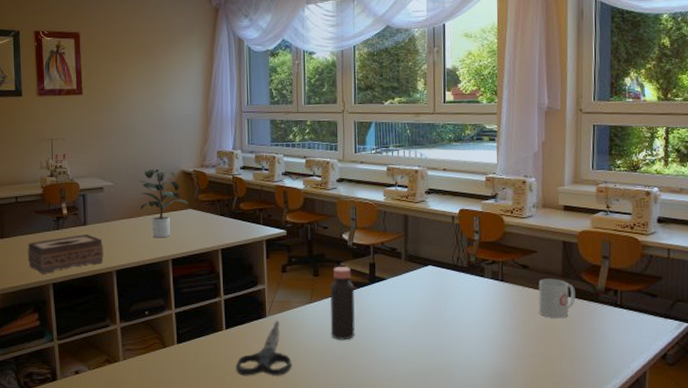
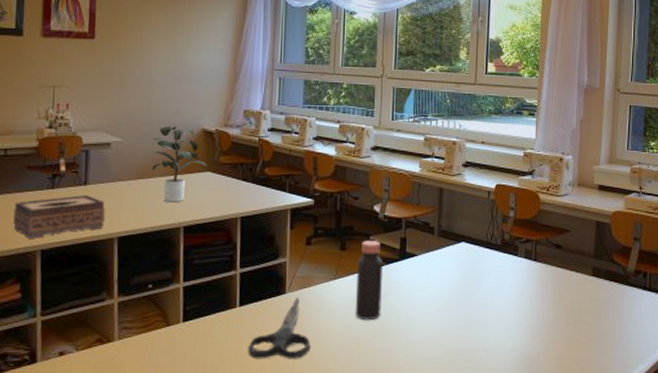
mug: present [538,278,575,319] -> none [570,259,606,301]

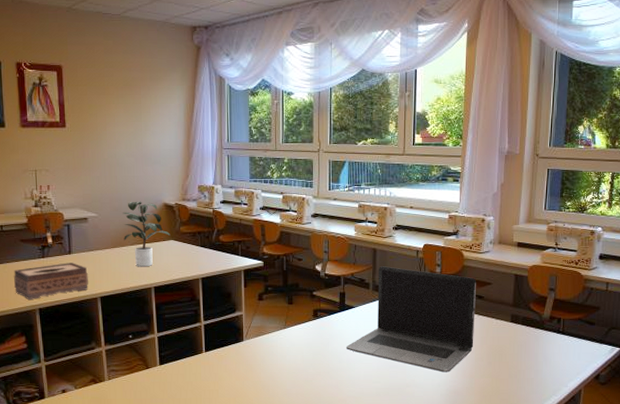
scissors: present [248,297,311,359] -> none [214,344,267,395]
bottle: present [355,240,384,321] -> none [302,295,326,362]
laptop computer: none [405,208,555,335] -> present [345,266,477,373]

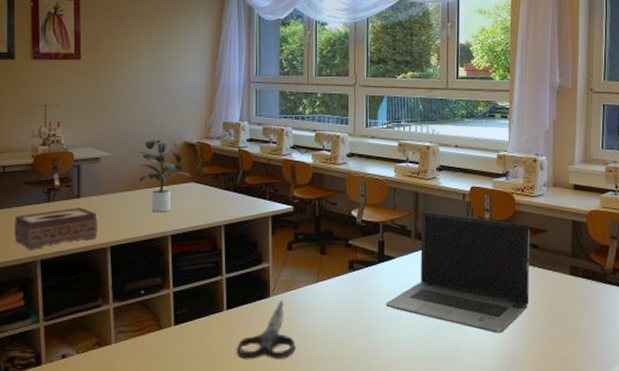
scissors: none [214,344,267,395] -> present [236,300,296,360]

